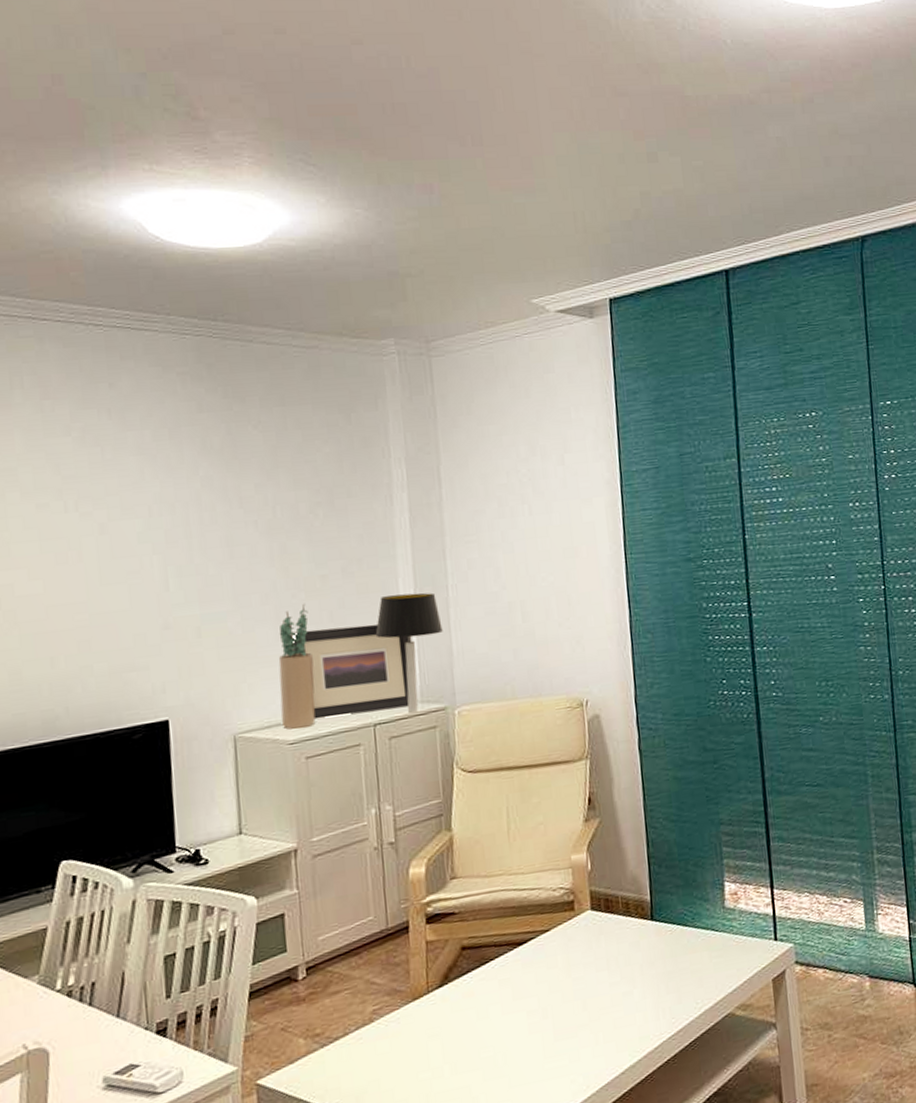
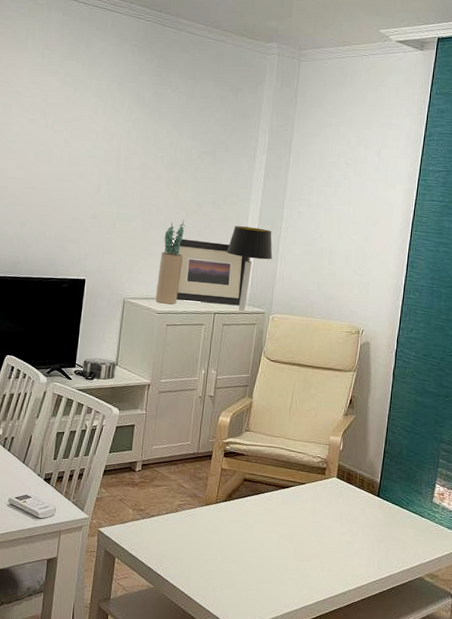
decorative box: none [187,827,241,864] -> present [81,357,116,380]

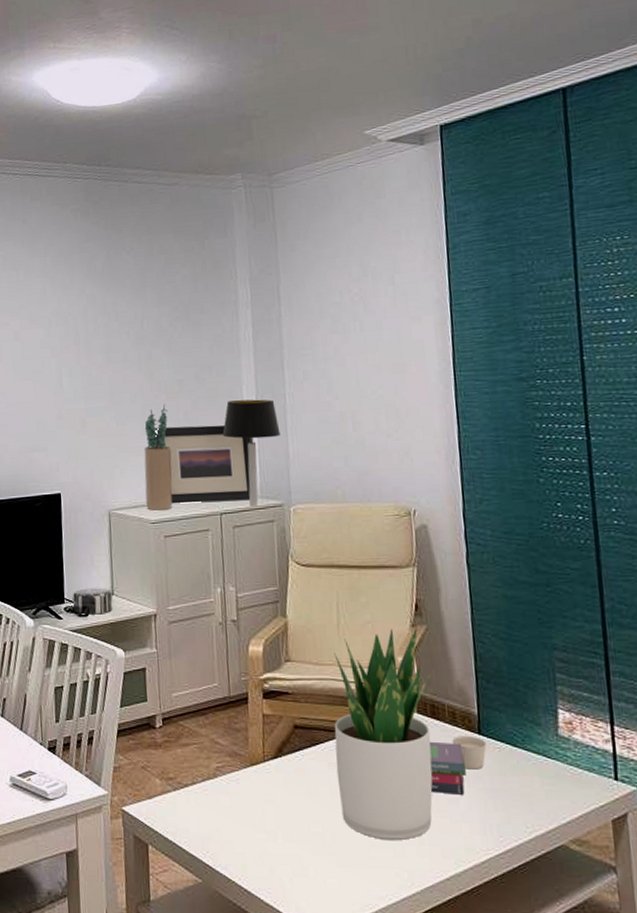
planter: none [268,415,351,567] -> present [334,627,433,840]
books: none [336,499,364,538] -> present [428,741,466,795]
candle: none [358,496,382,521] -> present [452,735,487,770]

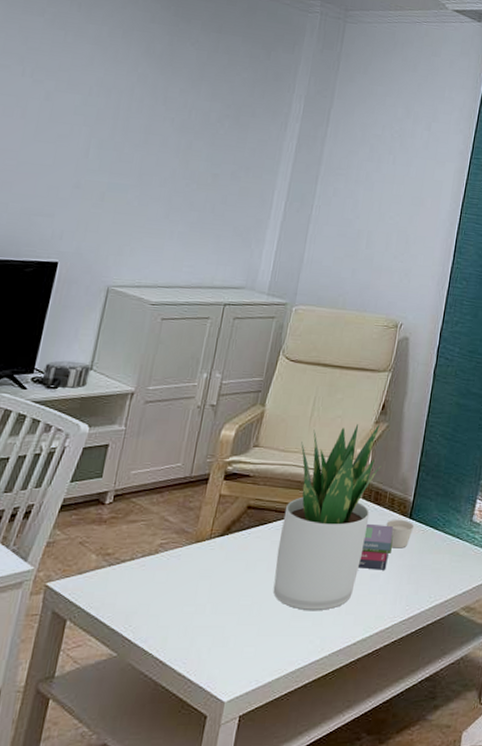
vase: present [144,404,173,511] -> none [149,194,196,294]
picture frame: present [155,425,251,504] -> none [175,214,271,296]
table lamp: present [222,399,281,507] -> none [244,202,302,303]

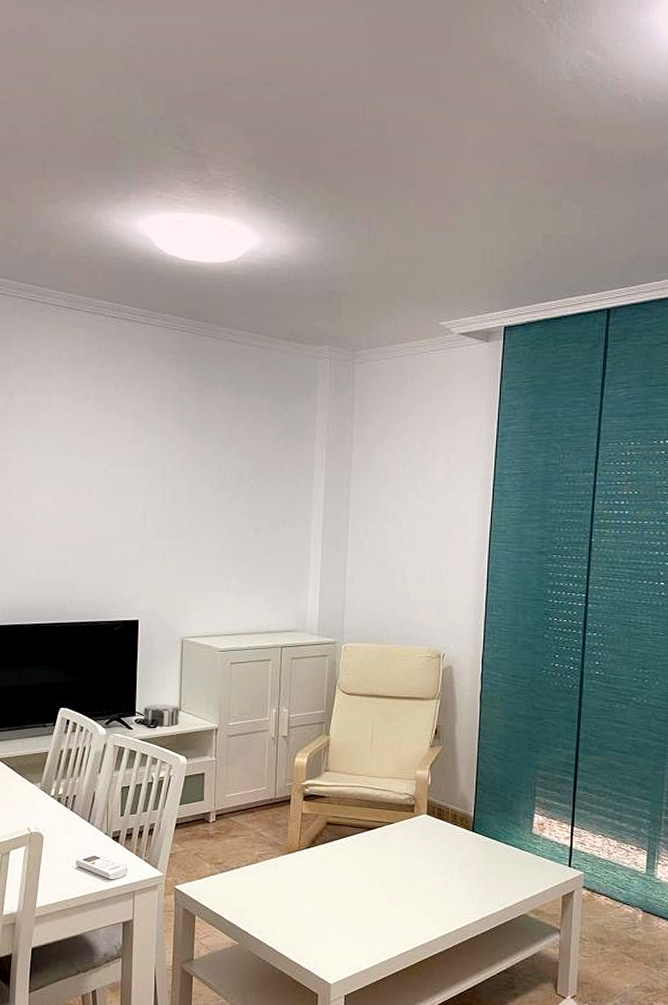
planter: present [273,424,382,610] -> none [357,748,441,911]
books: present [357,523,393,570] -> none [430,836,459,877]
candle: present [386,519,415,549] -> none [451,832,478,858]

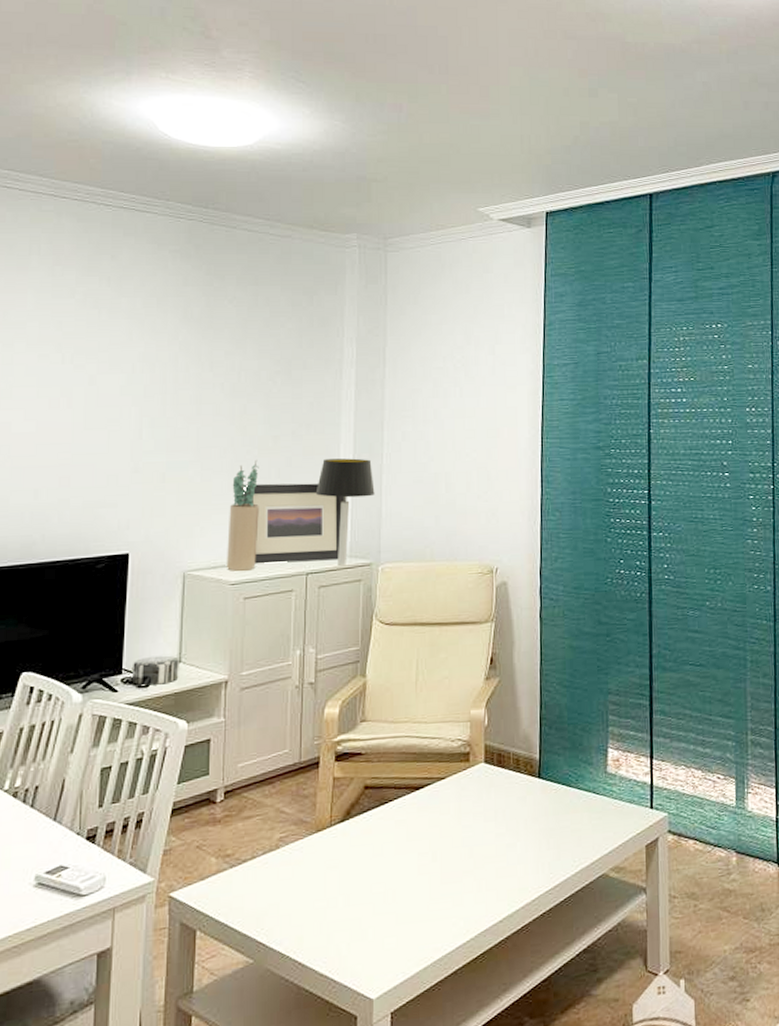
vase: none [215,548,242,641] -> present [226,460,259,571]
picture frame: none [229,568,314,637] -> present [243,483,345,564]
table lamp: none [289,550,340,643] -> present [315,458,375,567]

